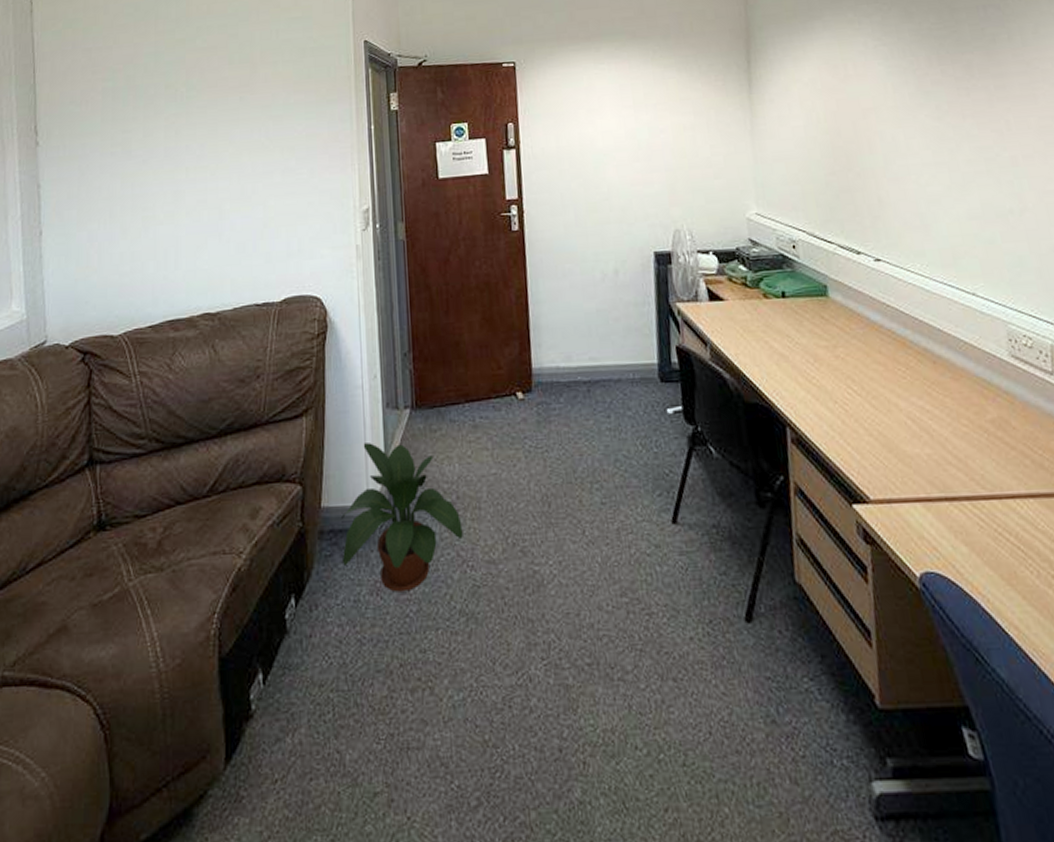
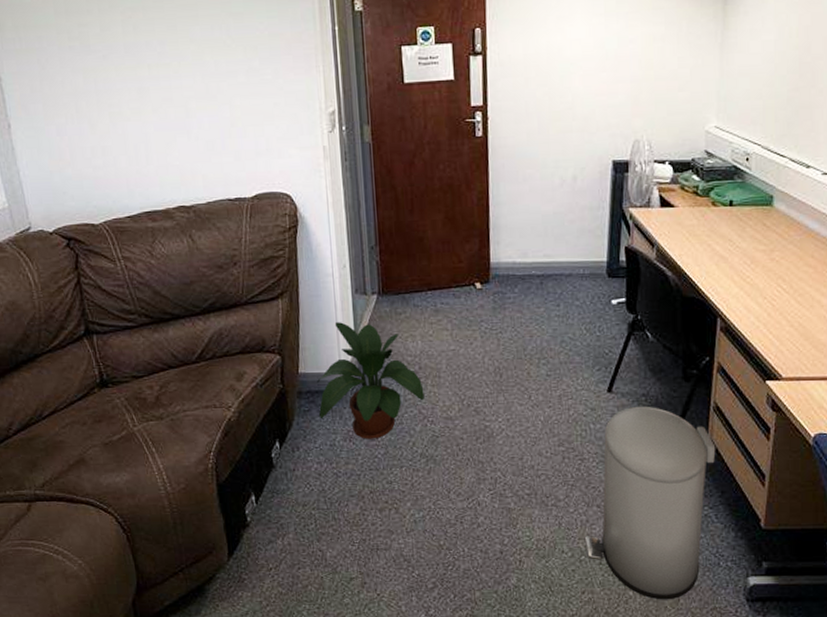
pedal bin: none [661,540,809,820] -> present [584,406,716,600]

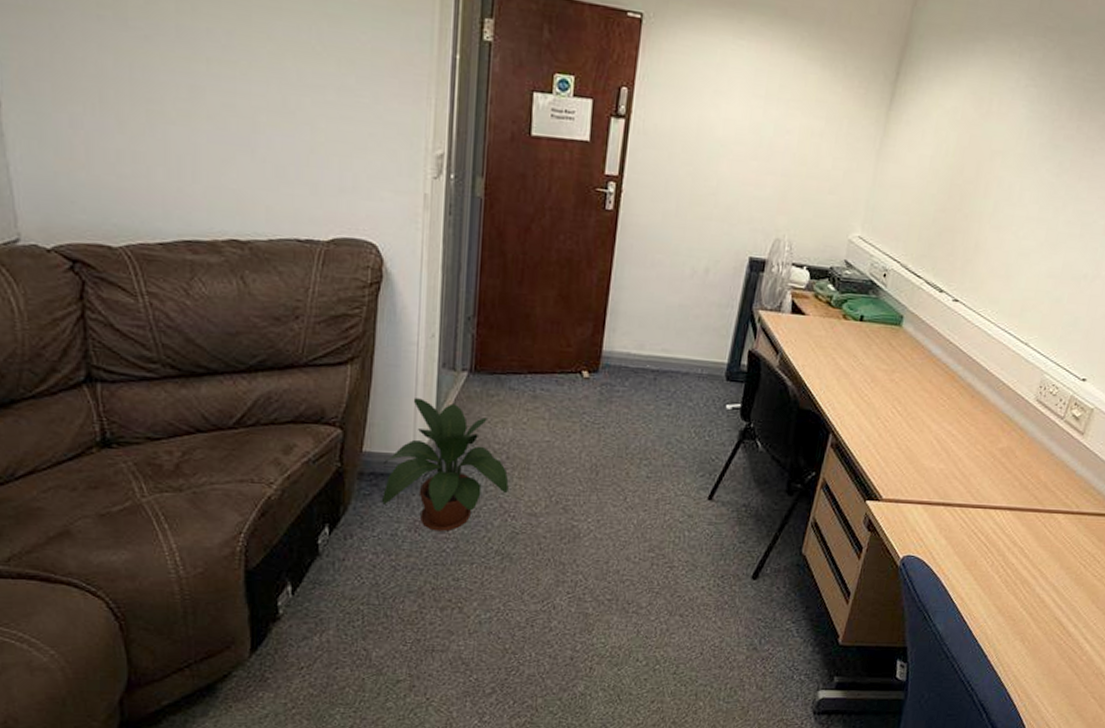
pedal bin: present [584,406,716,600] -> none [661,516,808,711]

